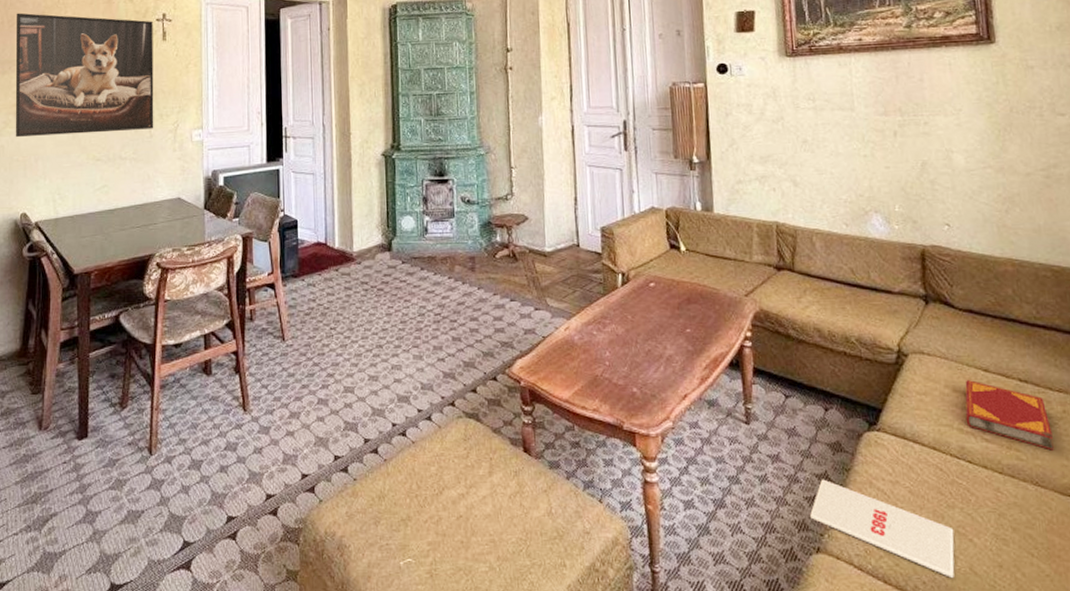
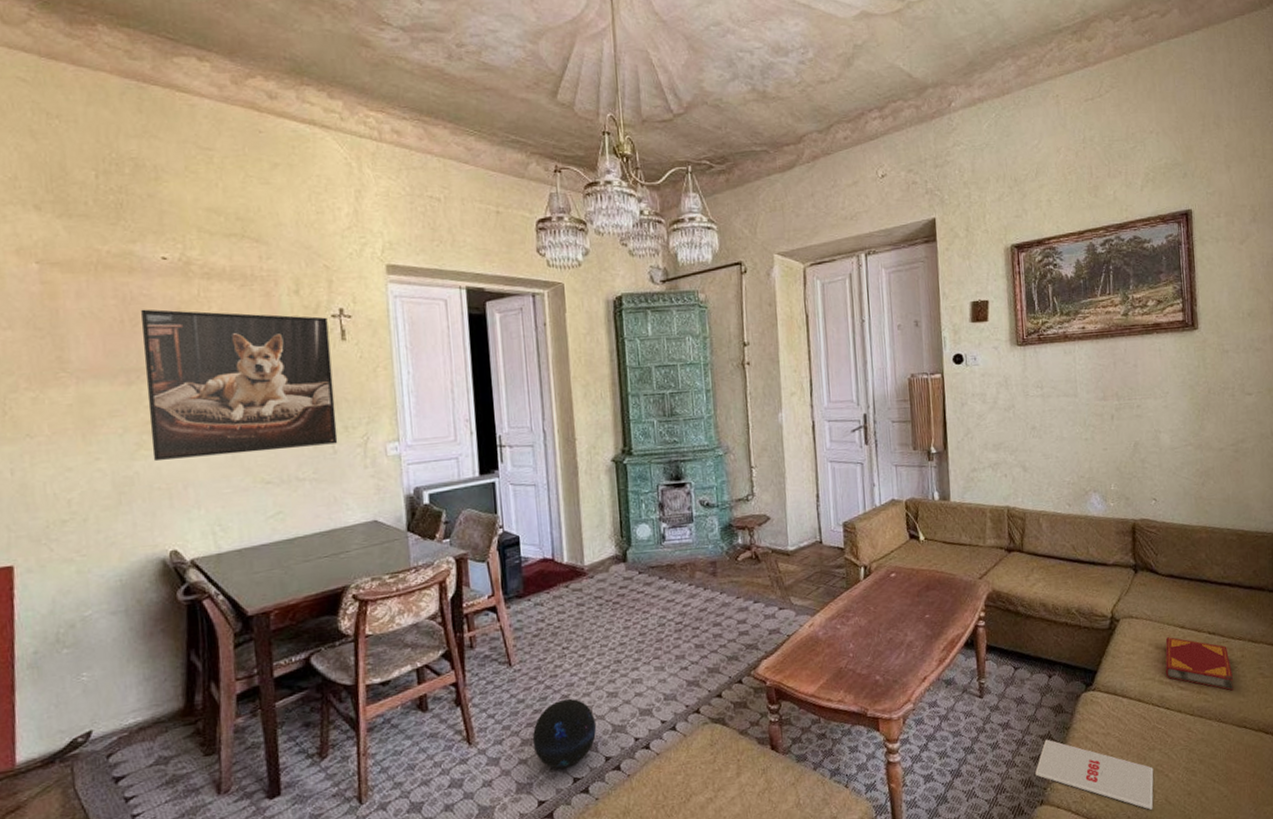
ball: none [299,377,358,445] -> present [532,698,597,769]

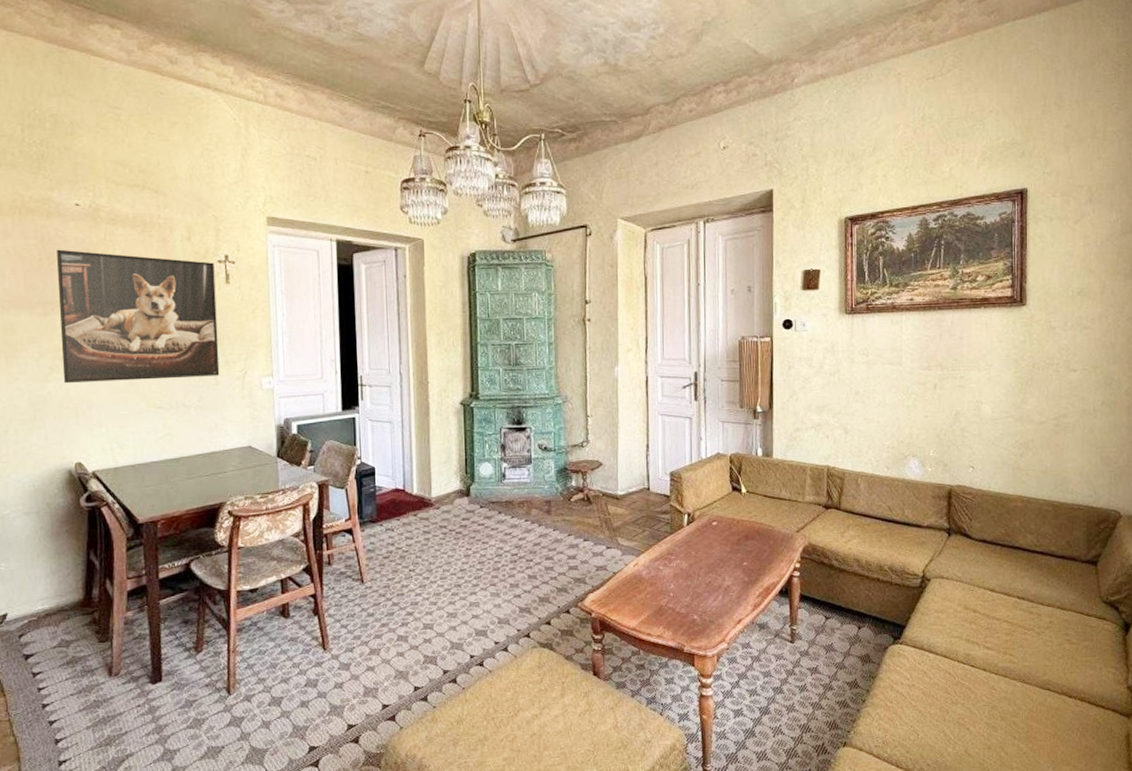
ball: present [532,698,597,769] -> none [379,615,437,678]
magazine: present [1035,739,1154,810] -> none [840,686,955,760]
hardback book: present [1165,637,1234,691] -> none [972,599,1039,654]

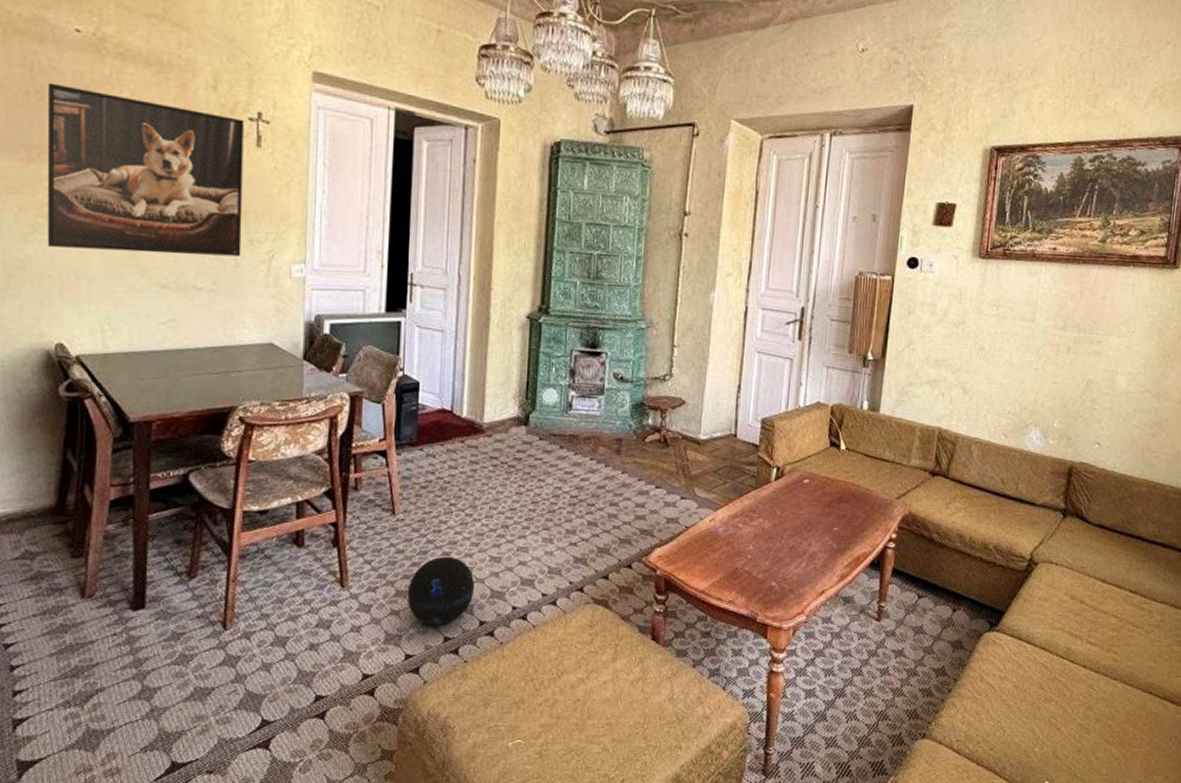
ball: none [379,615,437,678] -> present [407,556,475,626]

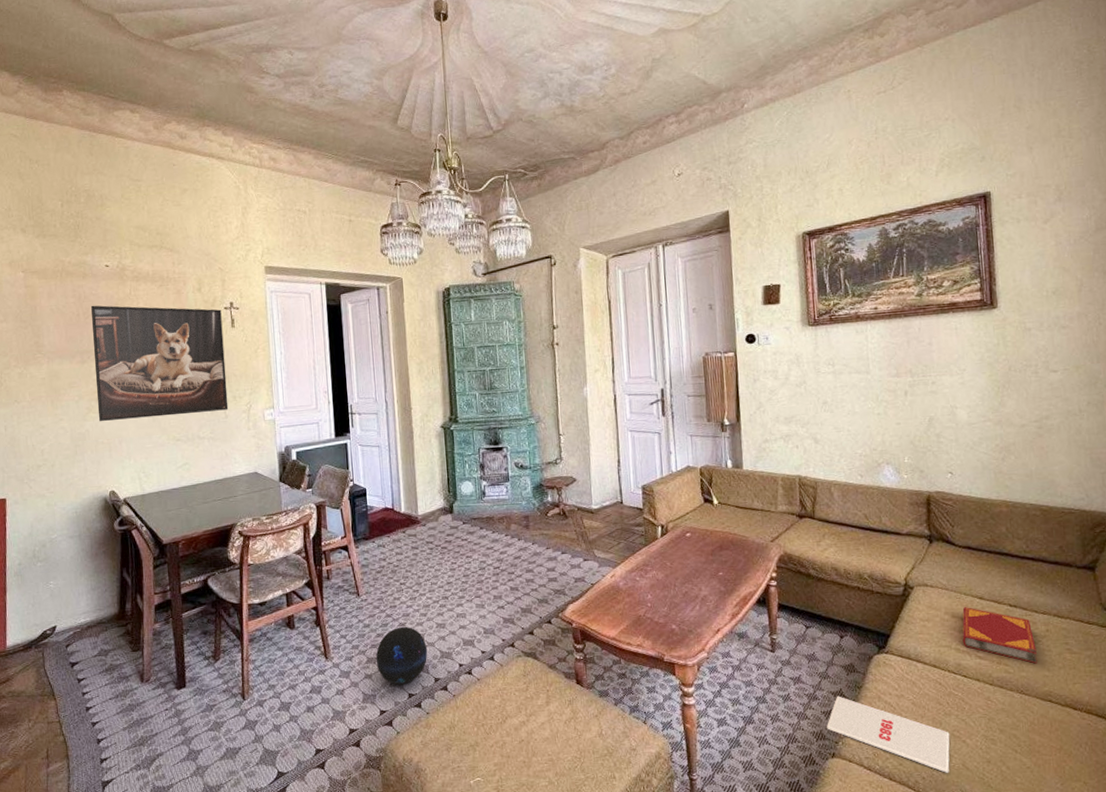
magazine: none [922,673,1046,760] -> present [827,696,950,773]
hardback book: none [1076,589,1148,654] -> present [962,607,1037,664]

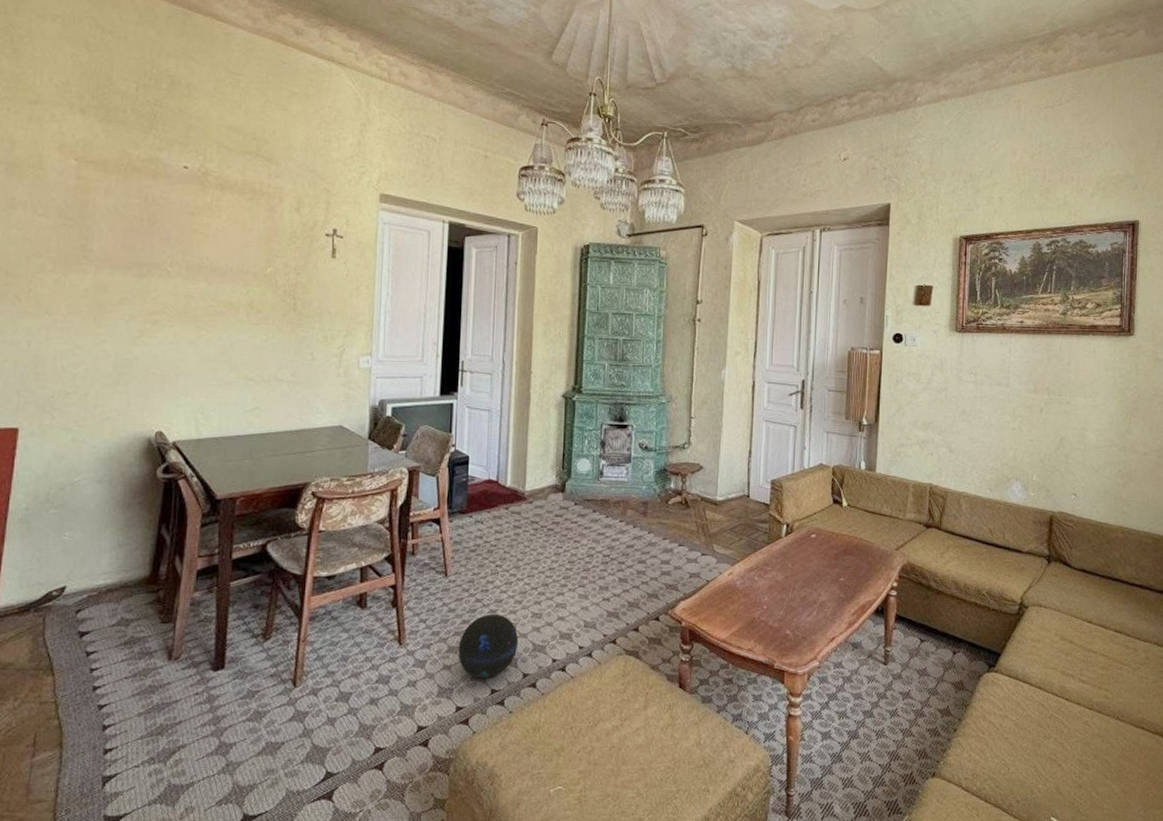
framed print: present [91,305,229,422] -> none [152,211,322,351]
magazine: present [827,696,950,773] -> none [930,713,1047,797]
hardback book: present [962,607,1037,664] -> none [1068,630,1135,691]

